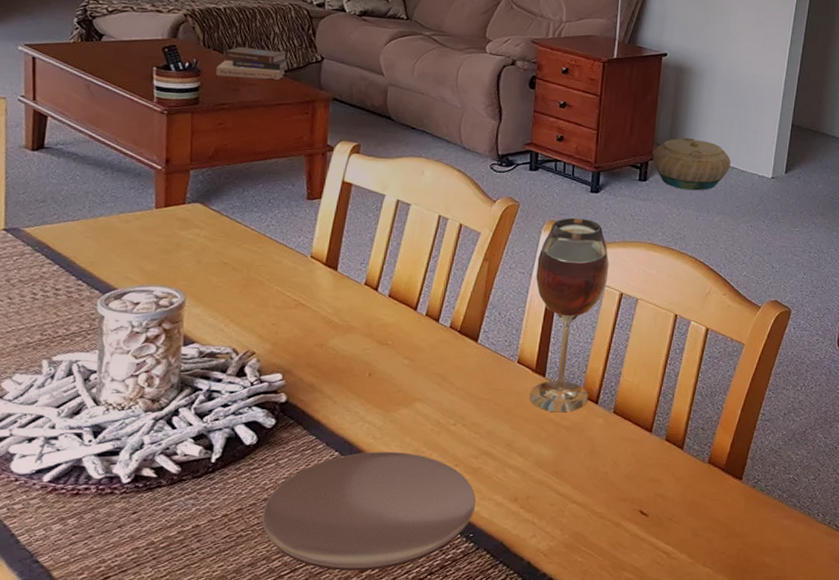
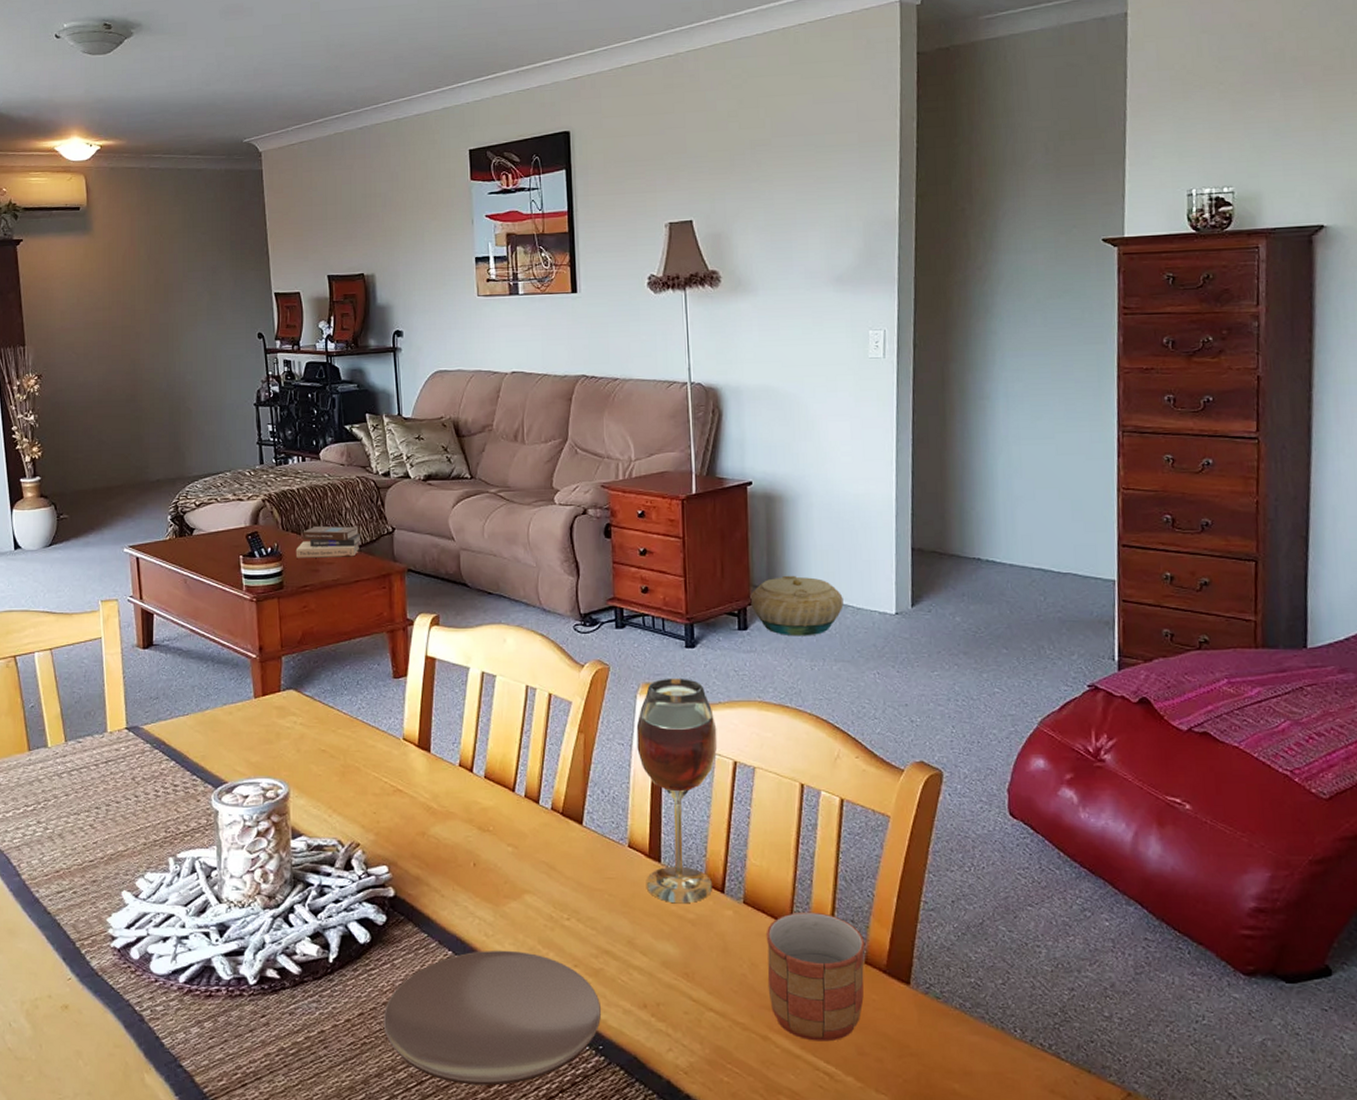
mug: none [625,420,711,527] -> present [765,911,866,1042]

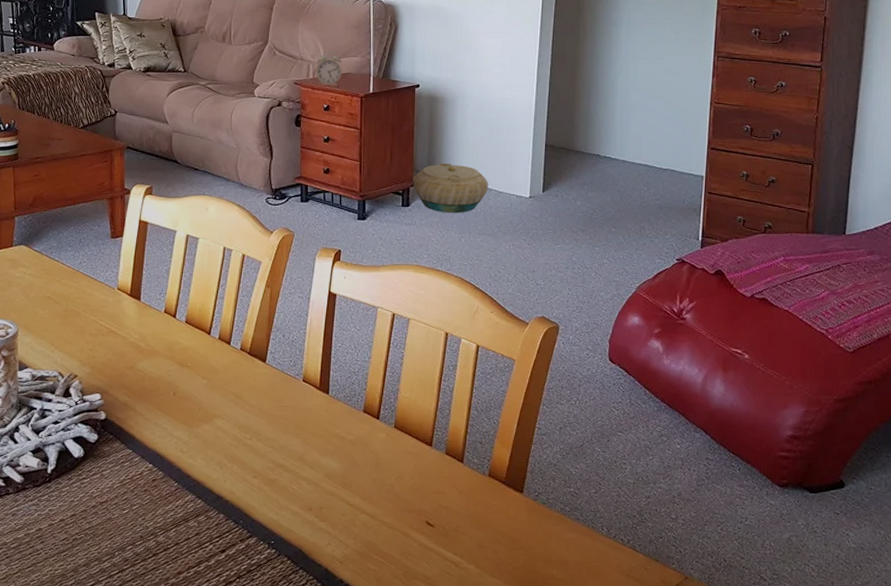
books: present [295,526,362,558] -> none [30,107,88,134]
plate: present [383,950,601,1086] -> none [92,463,274,573]
alarm clock: none [625,445,657,488] -> present [315,50,342,86]
wineglass: present [636,678,718,904] -> none [314,244,380,428]
mug: present [765,911,866,1042] -> none [410,435,490,538]

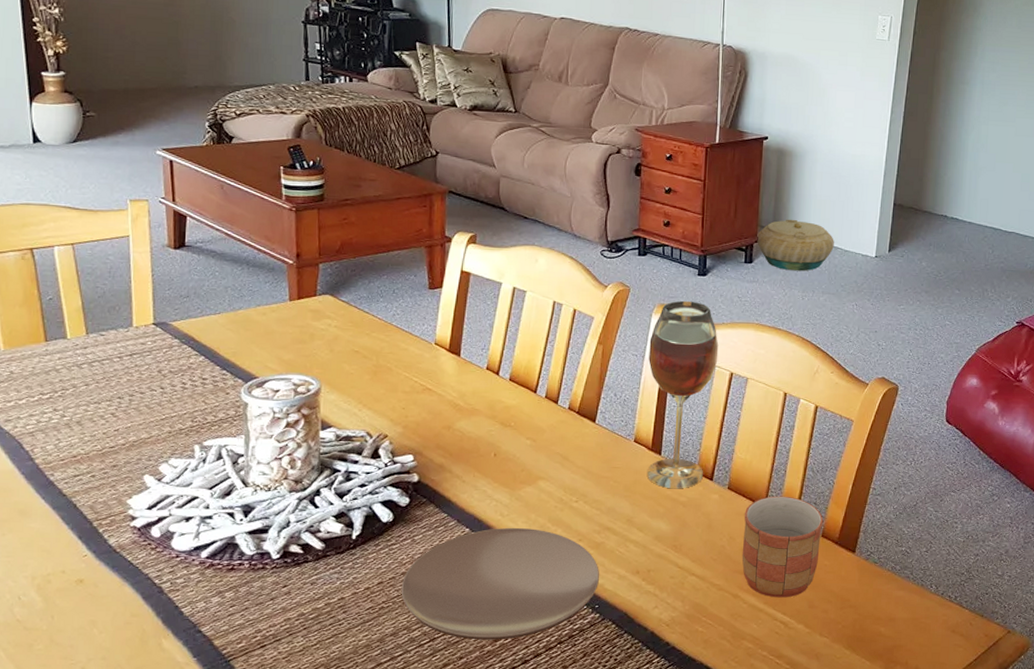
plate: none [92,463,274,573] -> present [401,527,599,640]
wineglass: none [314,244,380,428] -> present [646,300,719,489]
alarm clock: present [315,50,342,86] -> none [658,96,687,135]
mug: none [410,435,490,538] -> present [741,496,824,598]

